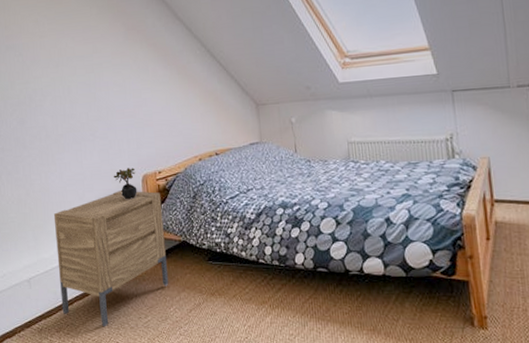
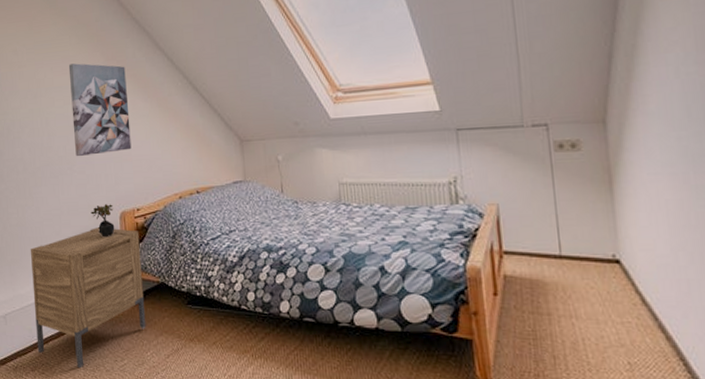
wall art: none [89,33,153,123] -> present [68,63,132,157]

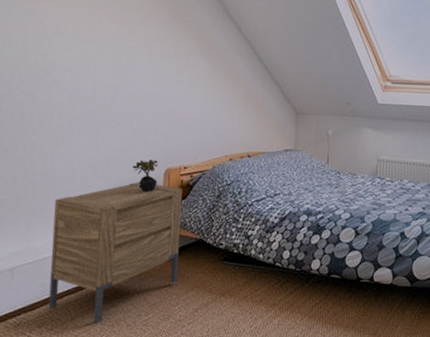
wall art: present [68,63,132,157] -> none [124,15,191,110]

